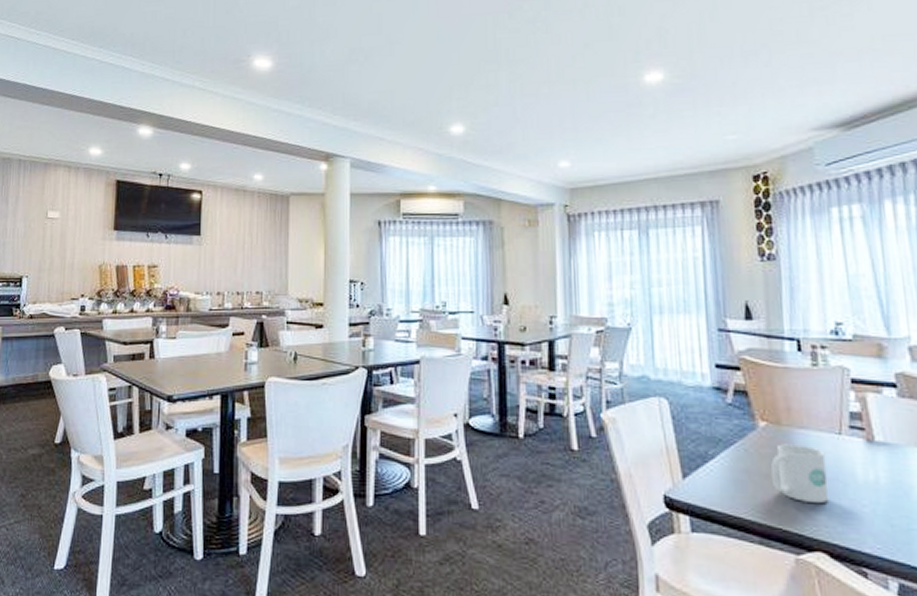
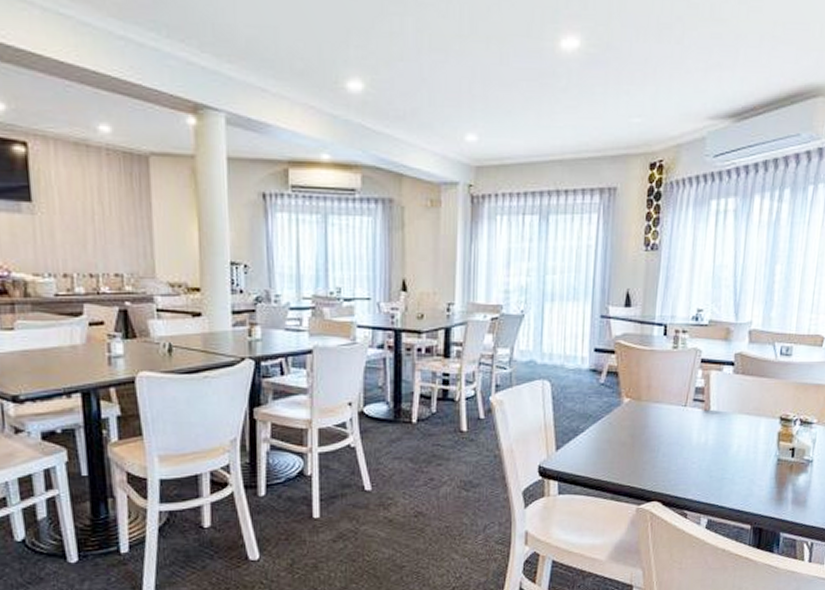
mug: present [770,444,829,503] -> none [627,416,672,463]

